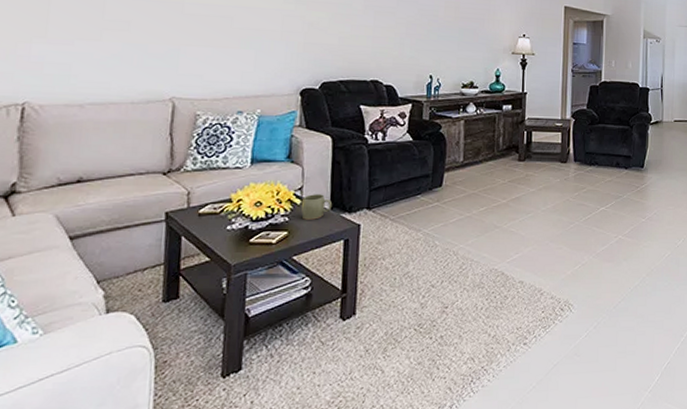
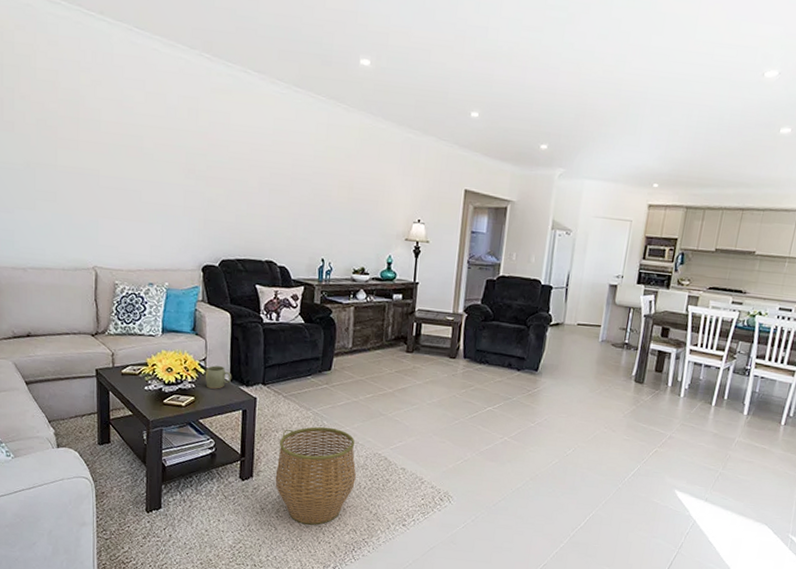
basket: none [381,247,472,361] -> present [275,426,356,525]

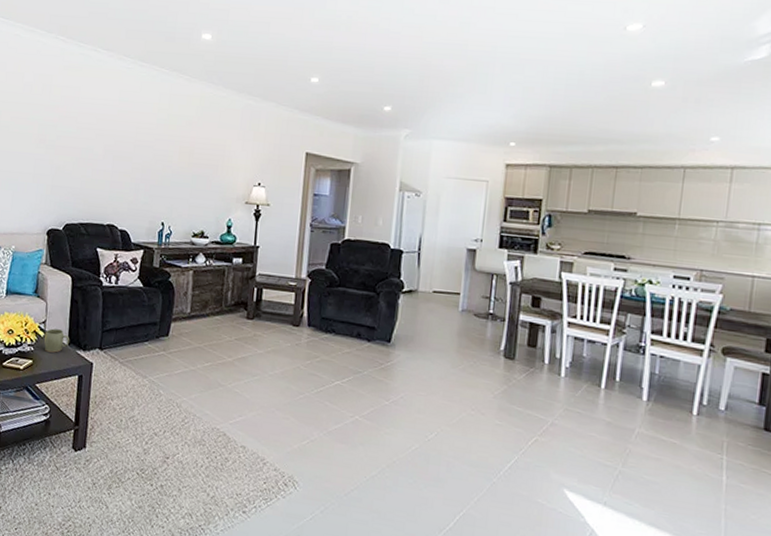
basket: present [275,426,356,525] -> none [108,396,193,506]

